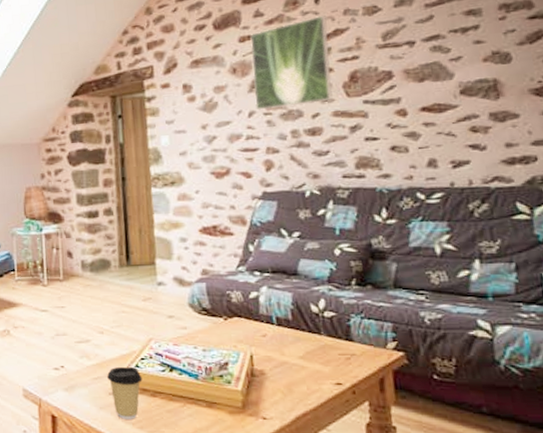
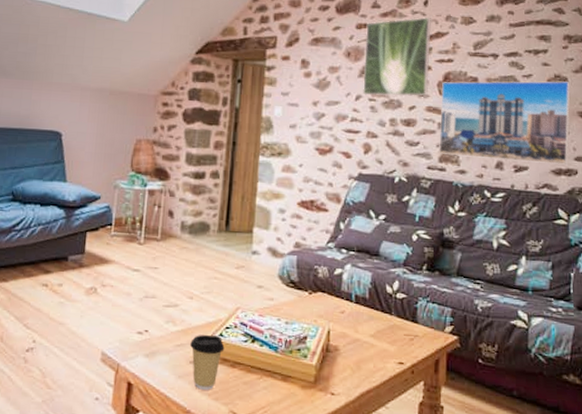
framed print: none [348,57,524,160] -> present [439,81,571,165]

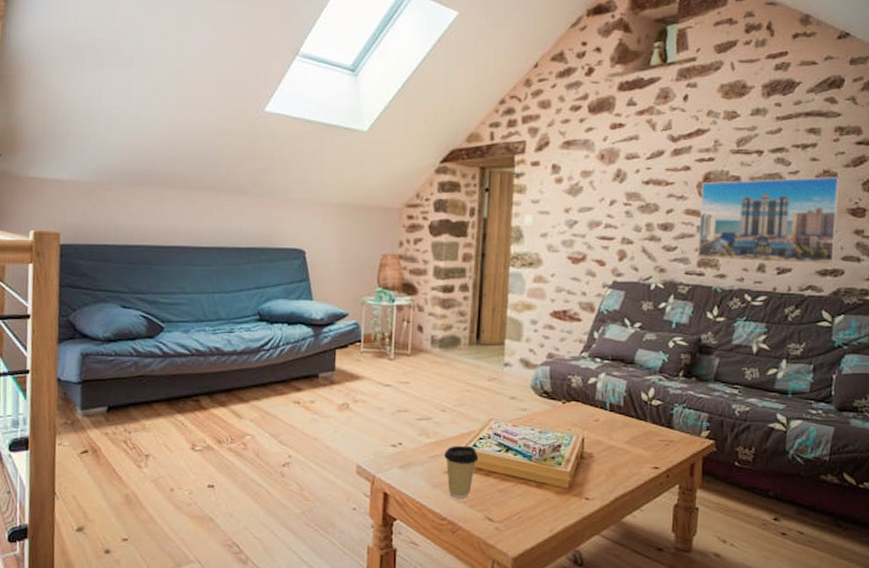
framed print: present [362,17,431,97] -> none [616,114,691,200]

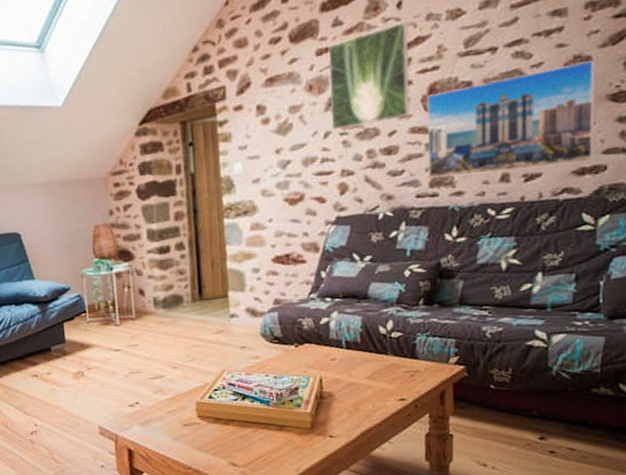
coffee cup: present [444,445,479,498] -> none [181,397,216,448]
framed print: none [616,114,691,200] -> present [328,22,411,131]

